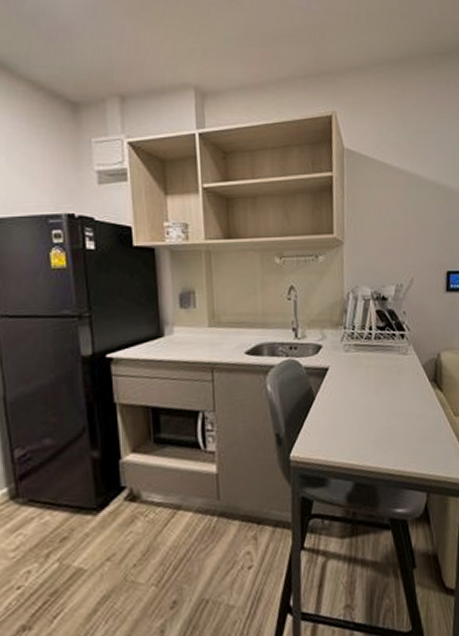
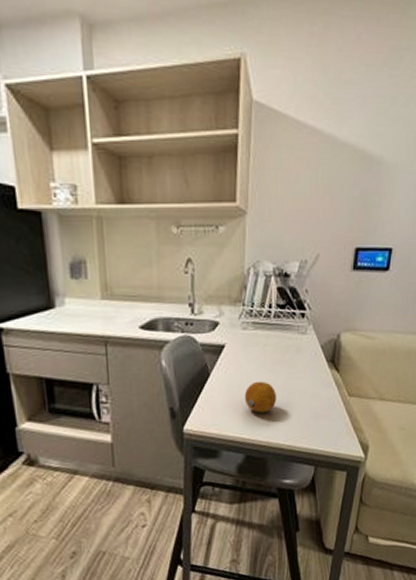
fruit: none [350,403,383,437] -> present [244,381,277,413]

